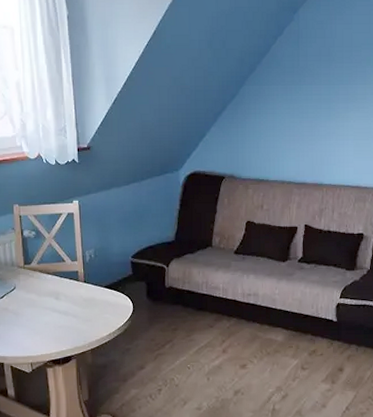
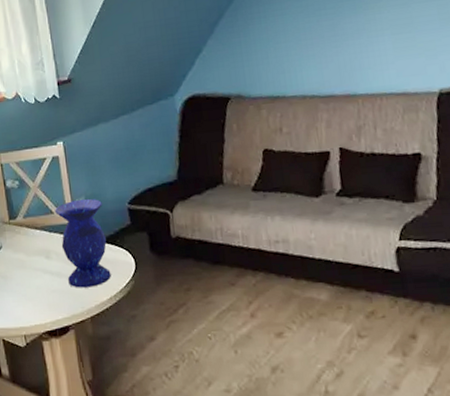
vase: none [67,252,112,325] -> present [55,199,111,288]

